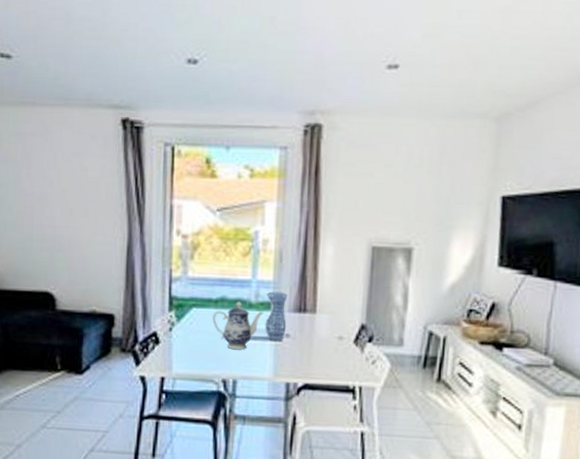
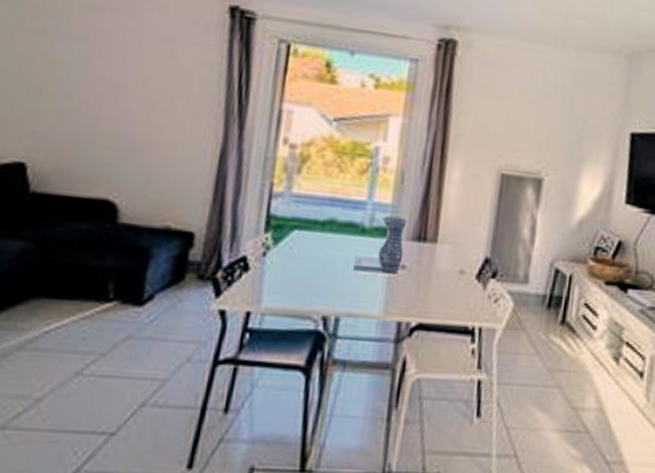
teapot: present [212,301,264,350] -> none [317,225,379,282]

